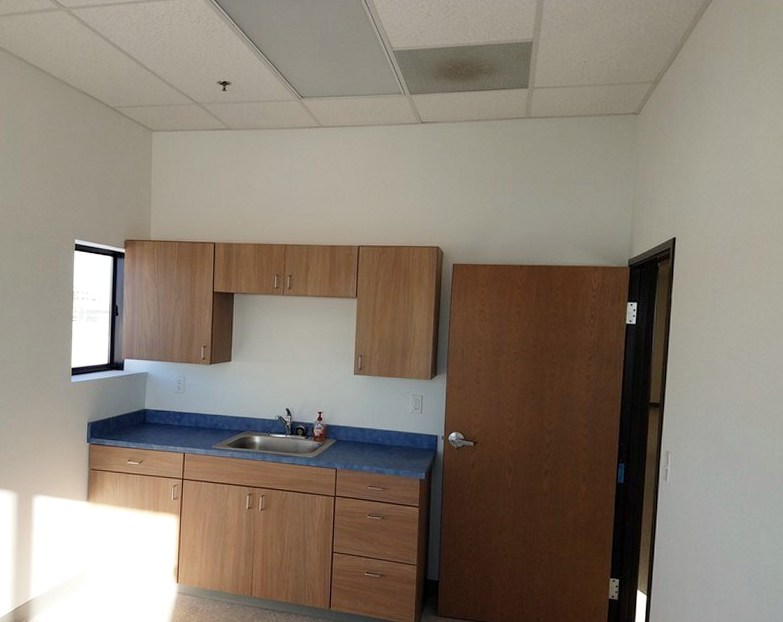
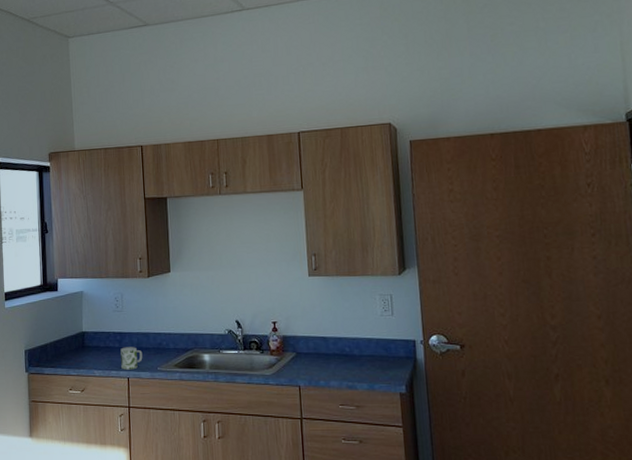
mug: none [179,425,199,446] -> present [120,347,143,370]

